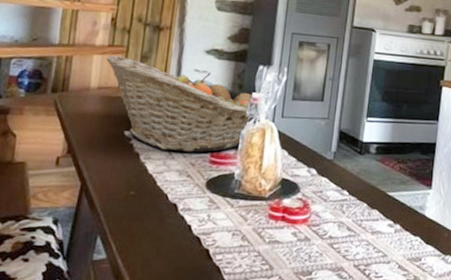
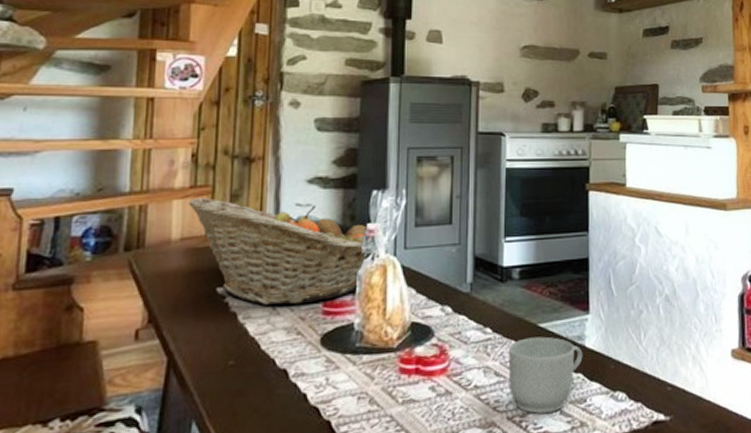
mug: none [358,202,423,265] -> present [509,336,583,414]

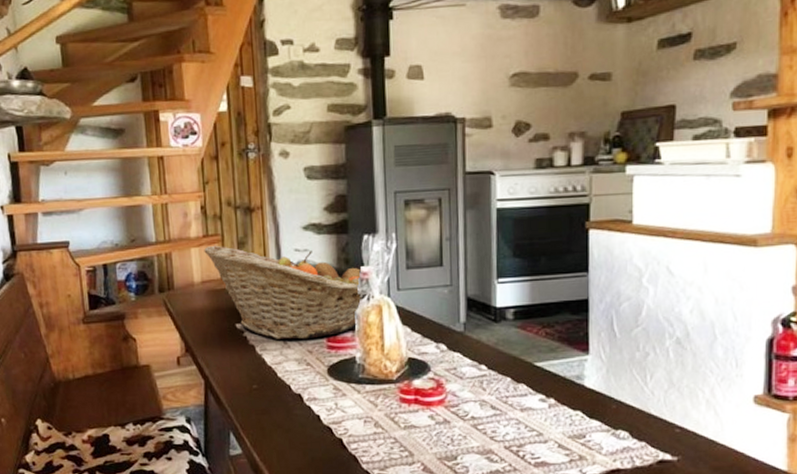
mug: present [509,336,583,414] -> none [505,375,582,445]

